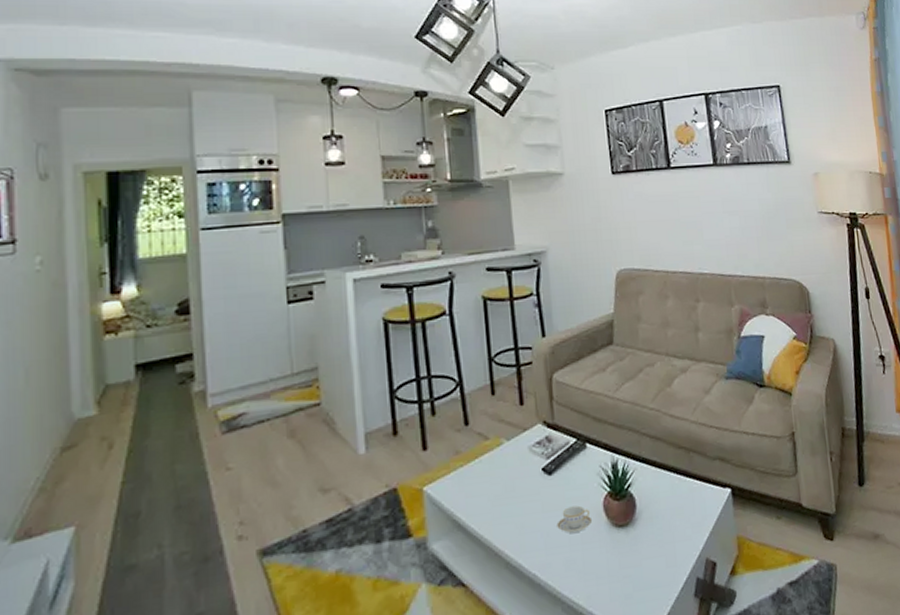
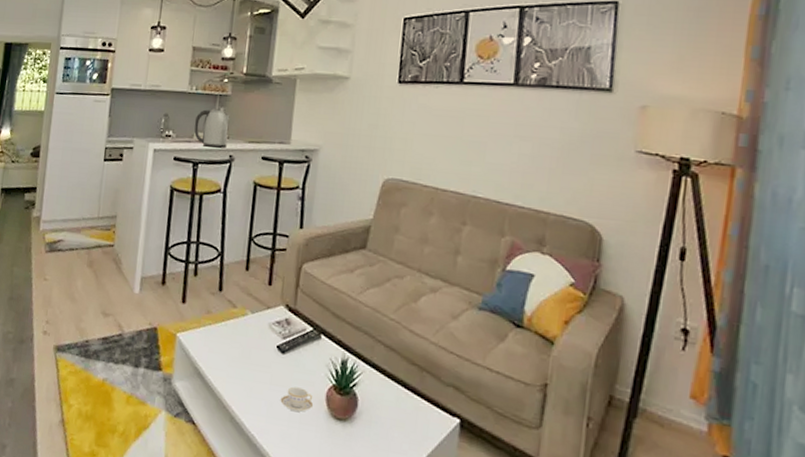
kettle: none [399,222,444,268] -> present [194,109,230,149]

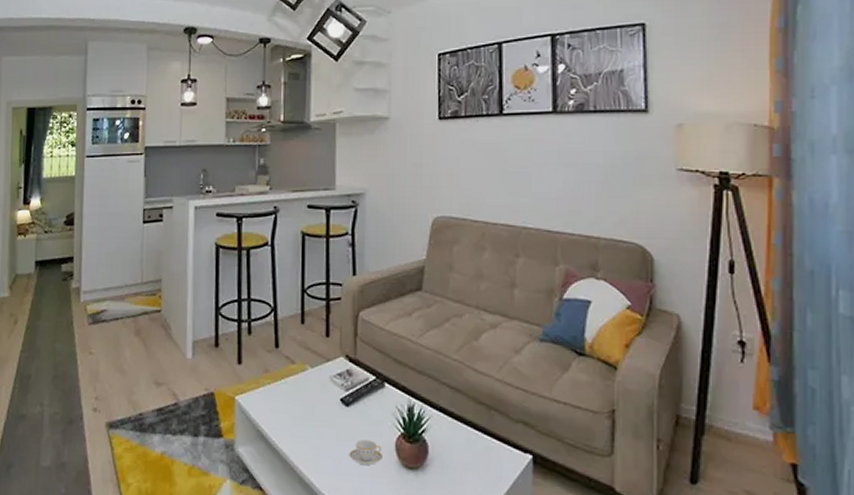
kettle: present [194,109,230,149] -> none [234,160,271,201]

